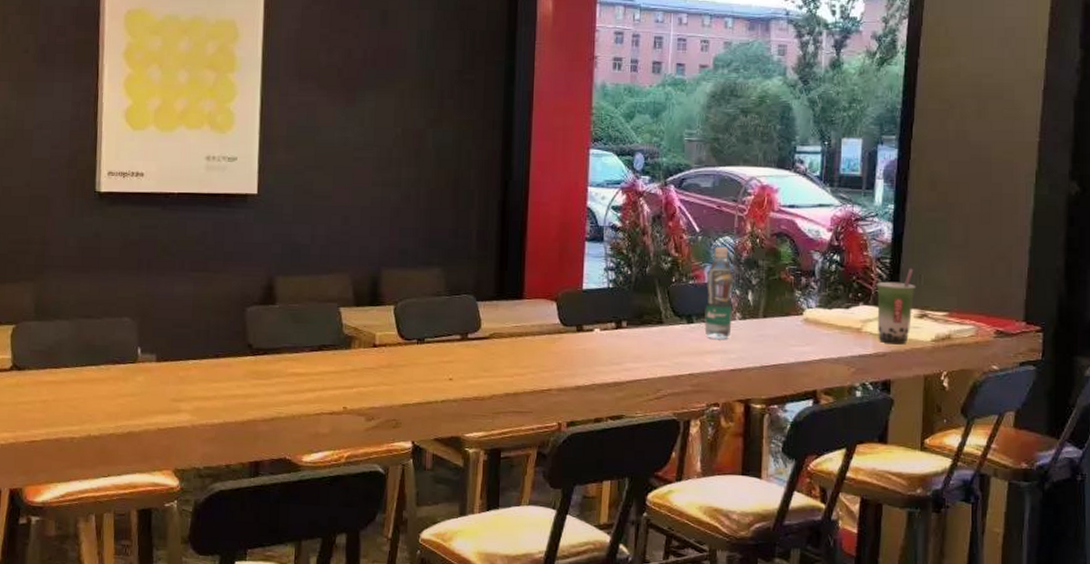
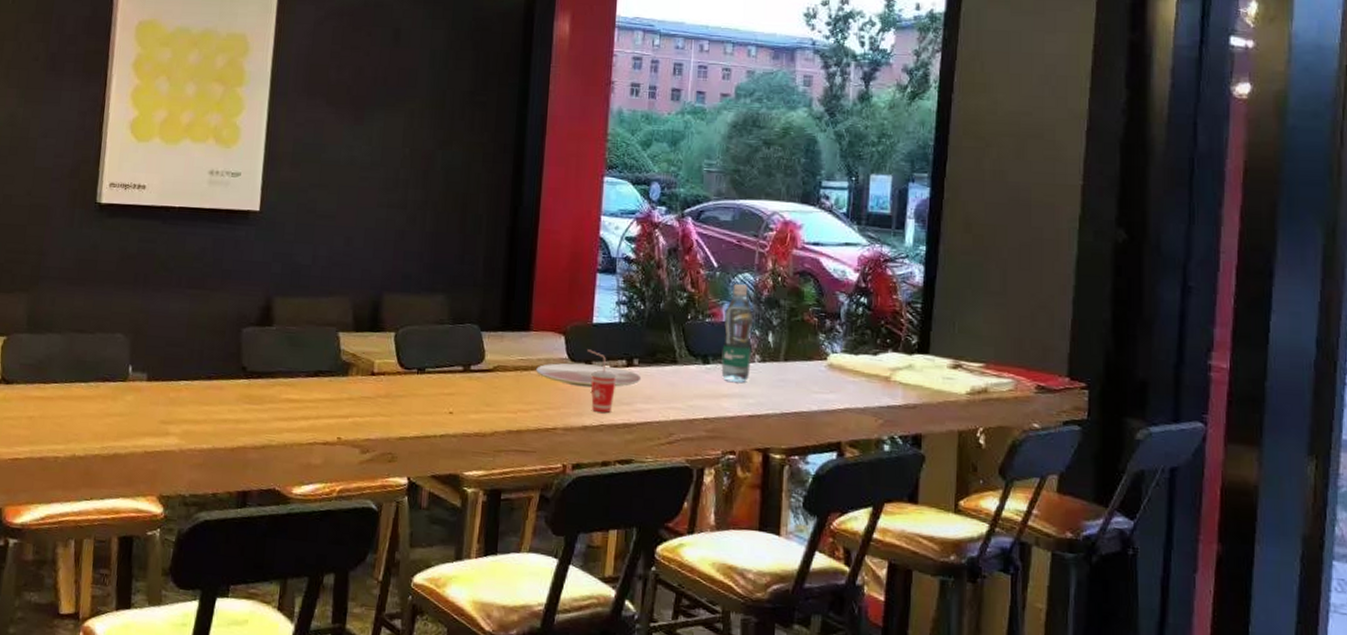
plate: none [530,327,630,350] -> present [536,362,642,388]
beverage cup: none [578,314,607,373] -> present [587,349,617,413]
beverage cup: present [876,268,917,345] -> none [906,314,950,397]

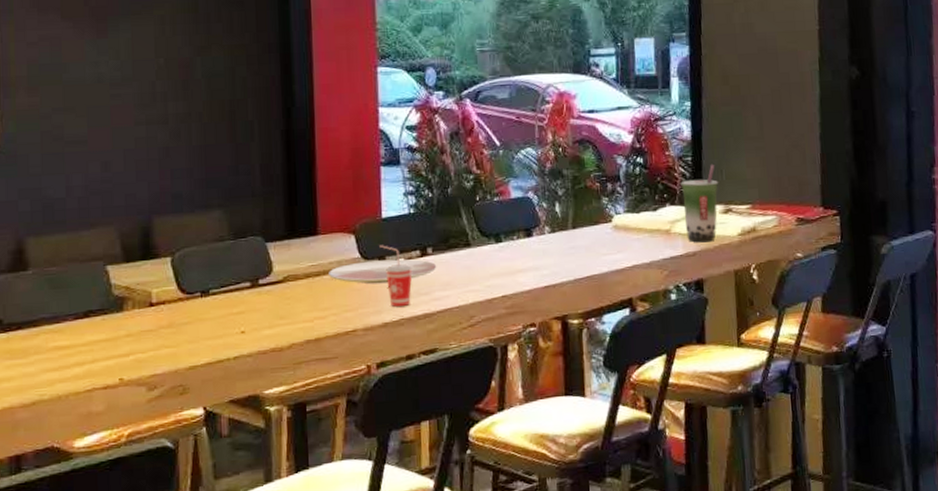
bottle: present [721,284,753,382] -> none [512,159,542,256]
beverage cup: none [906,314,950,397] -> present [680,164,719,243]

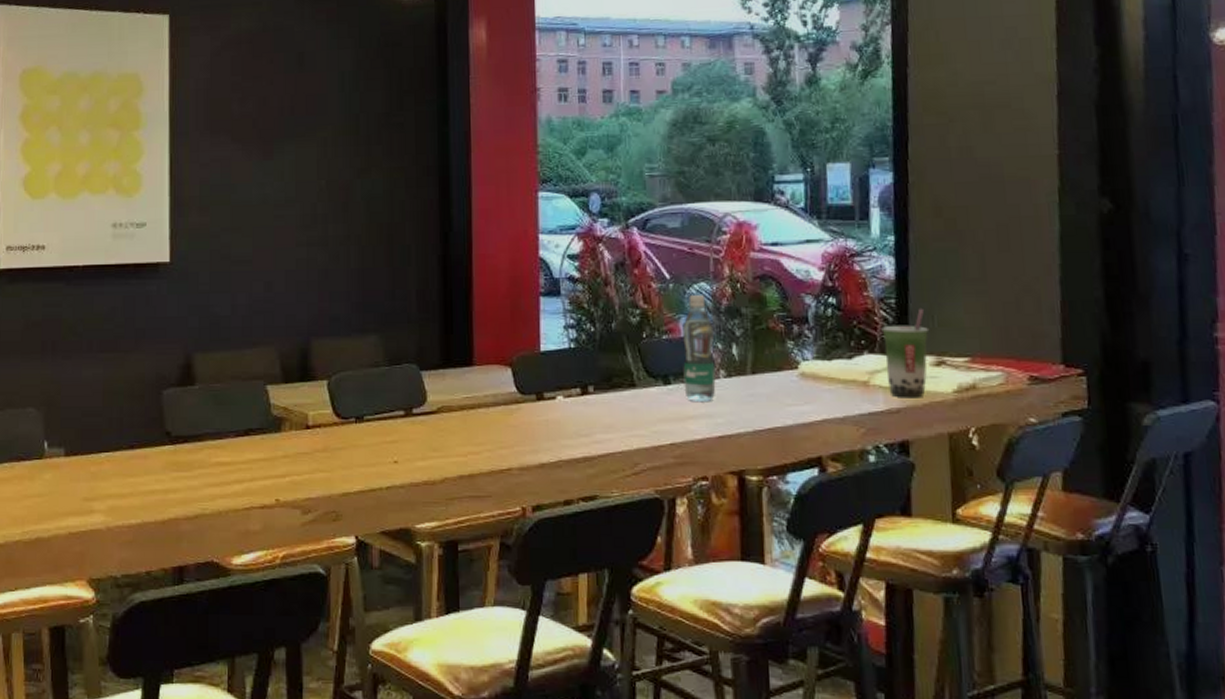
plate: present [329,259,437,284] -> none [484,396,599,421]
beverage cup: present [379,245,412,307] -> none [537,380,572,447]
bottle: none [512,159,542,256] -> present [682,295,716,401]

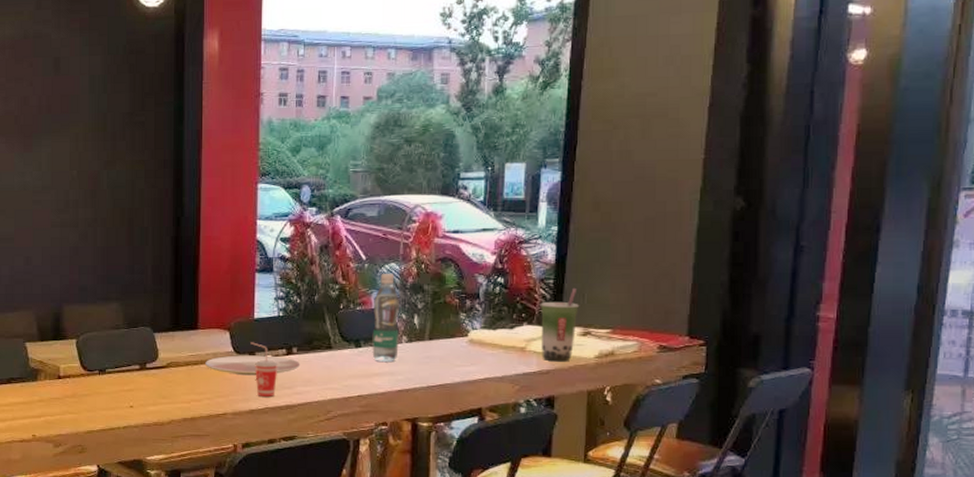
plate: none [484,396,599,421] -> present [205,355,301,376]
beverage cup: none [537,380,572,447] -> present [250,342,278,397]

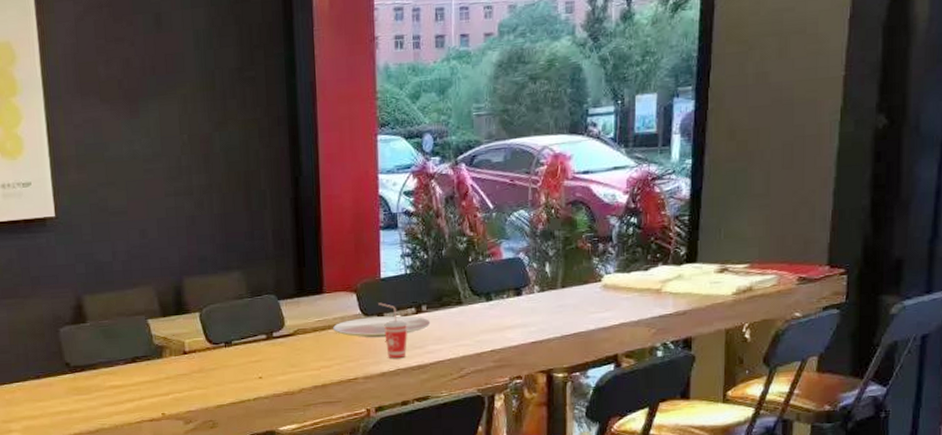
bottle: present [372,274,399,362] -> none [503,221,531,314]
beverage cup: present [540,287,580,362] -> none [675,222,716,302]

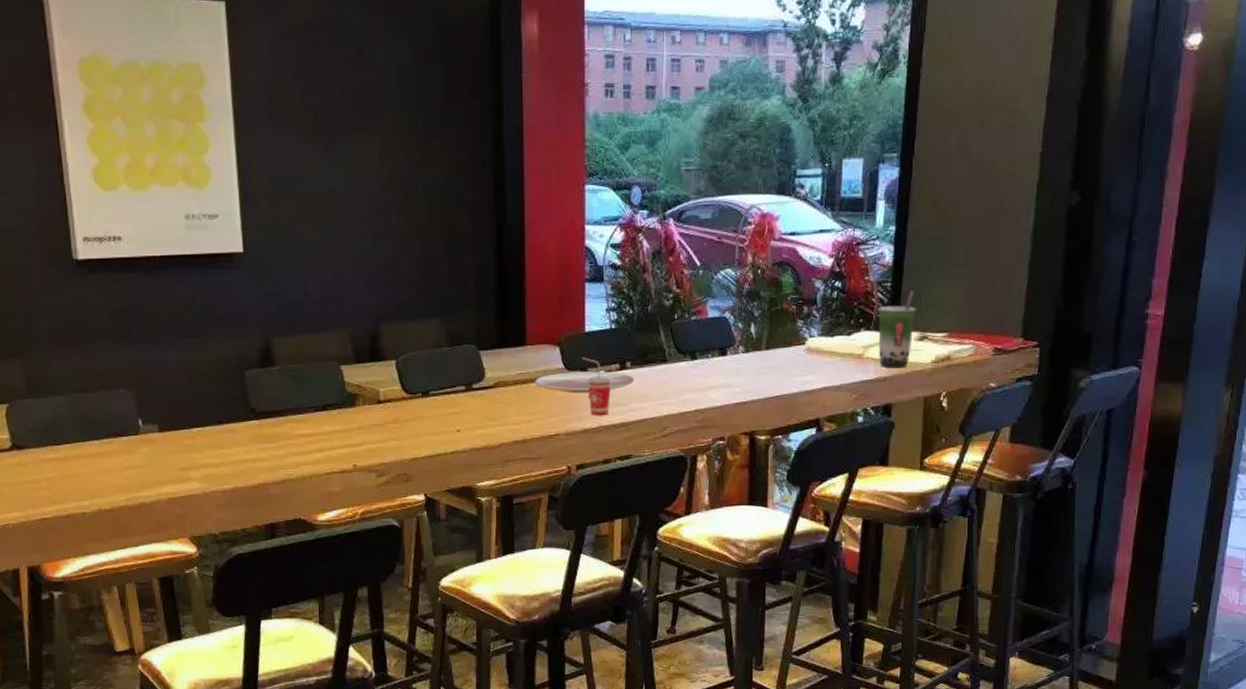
beverage cup: none [675,222,716,302] -> present [877,290,917,368]

